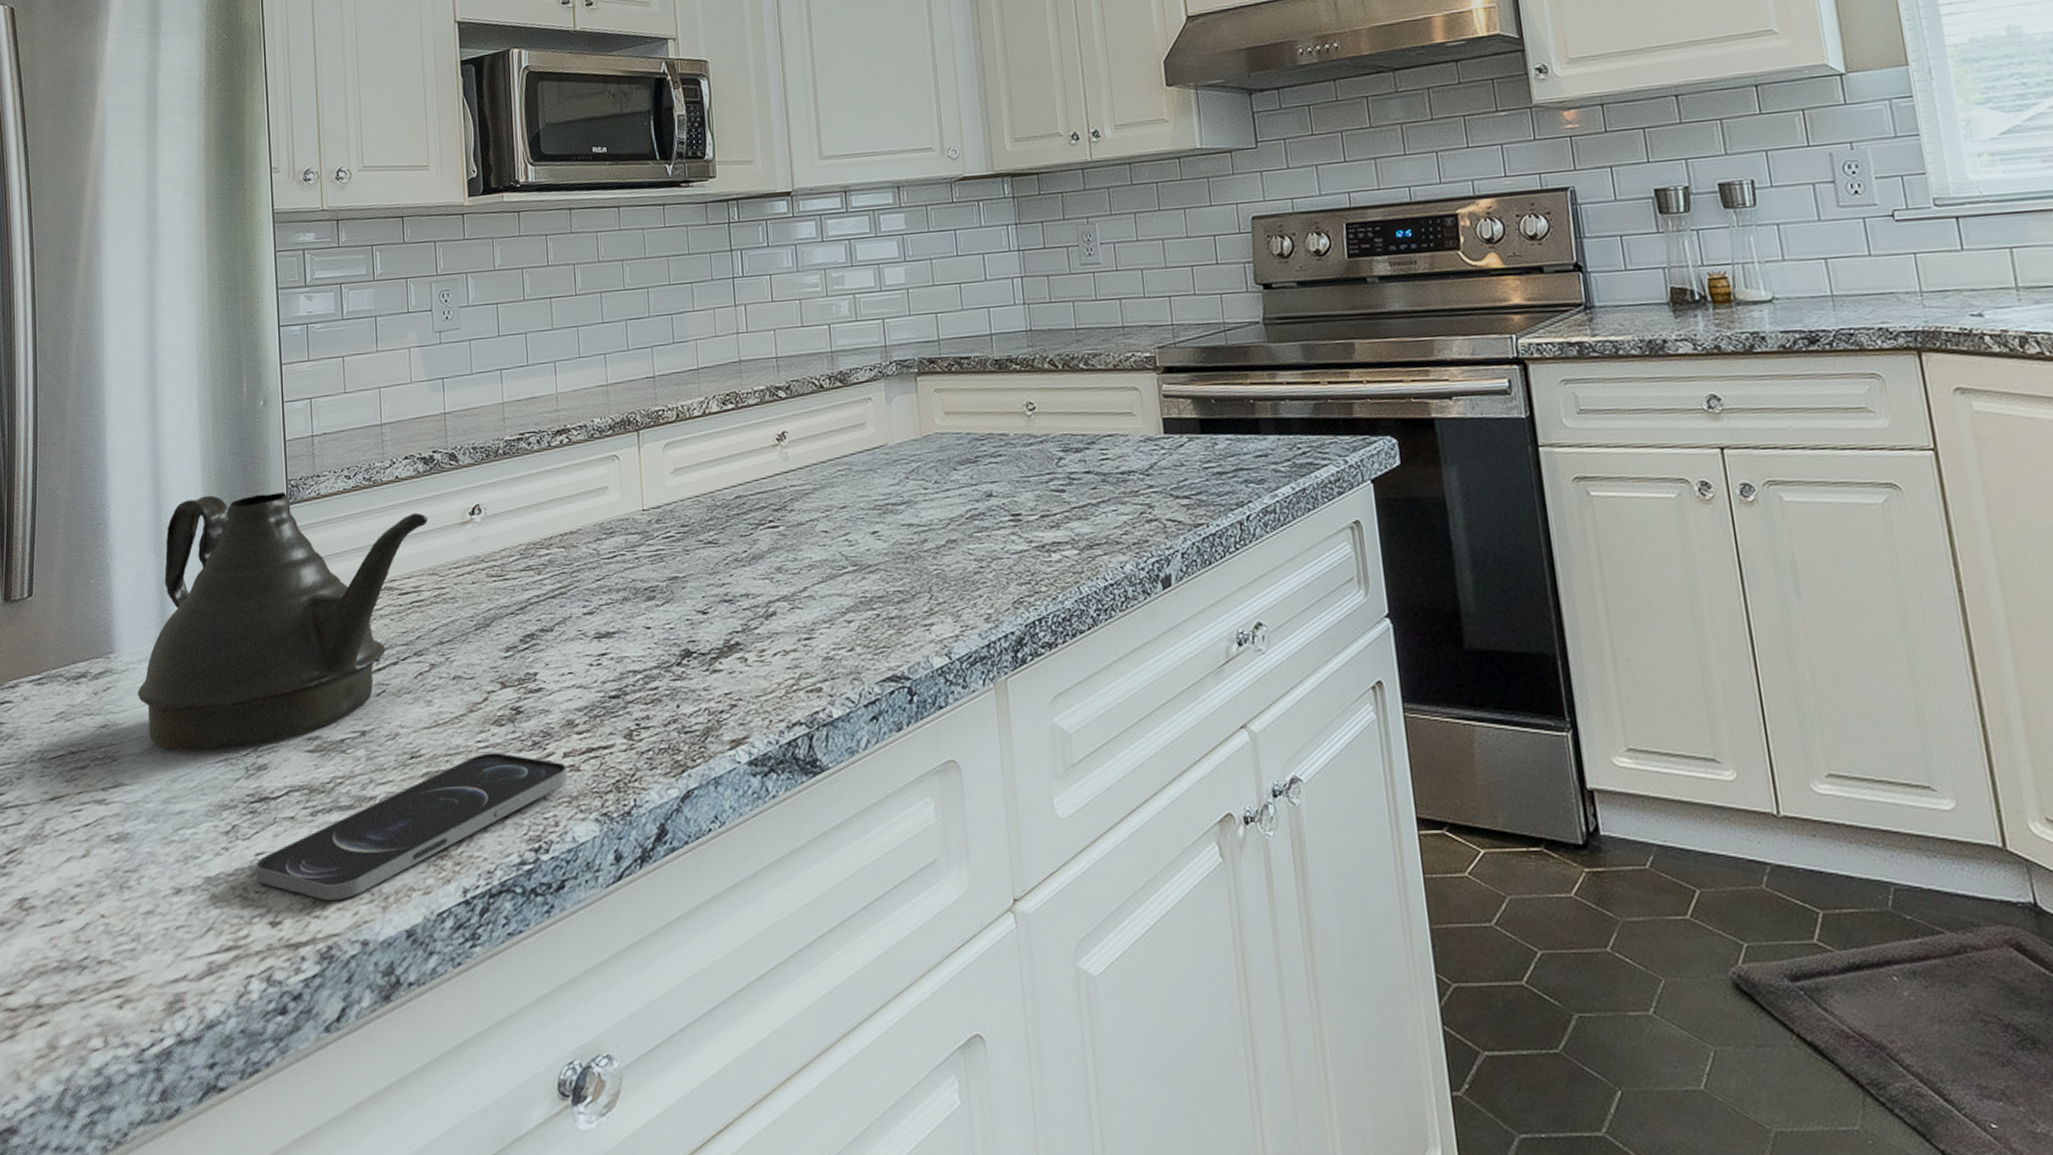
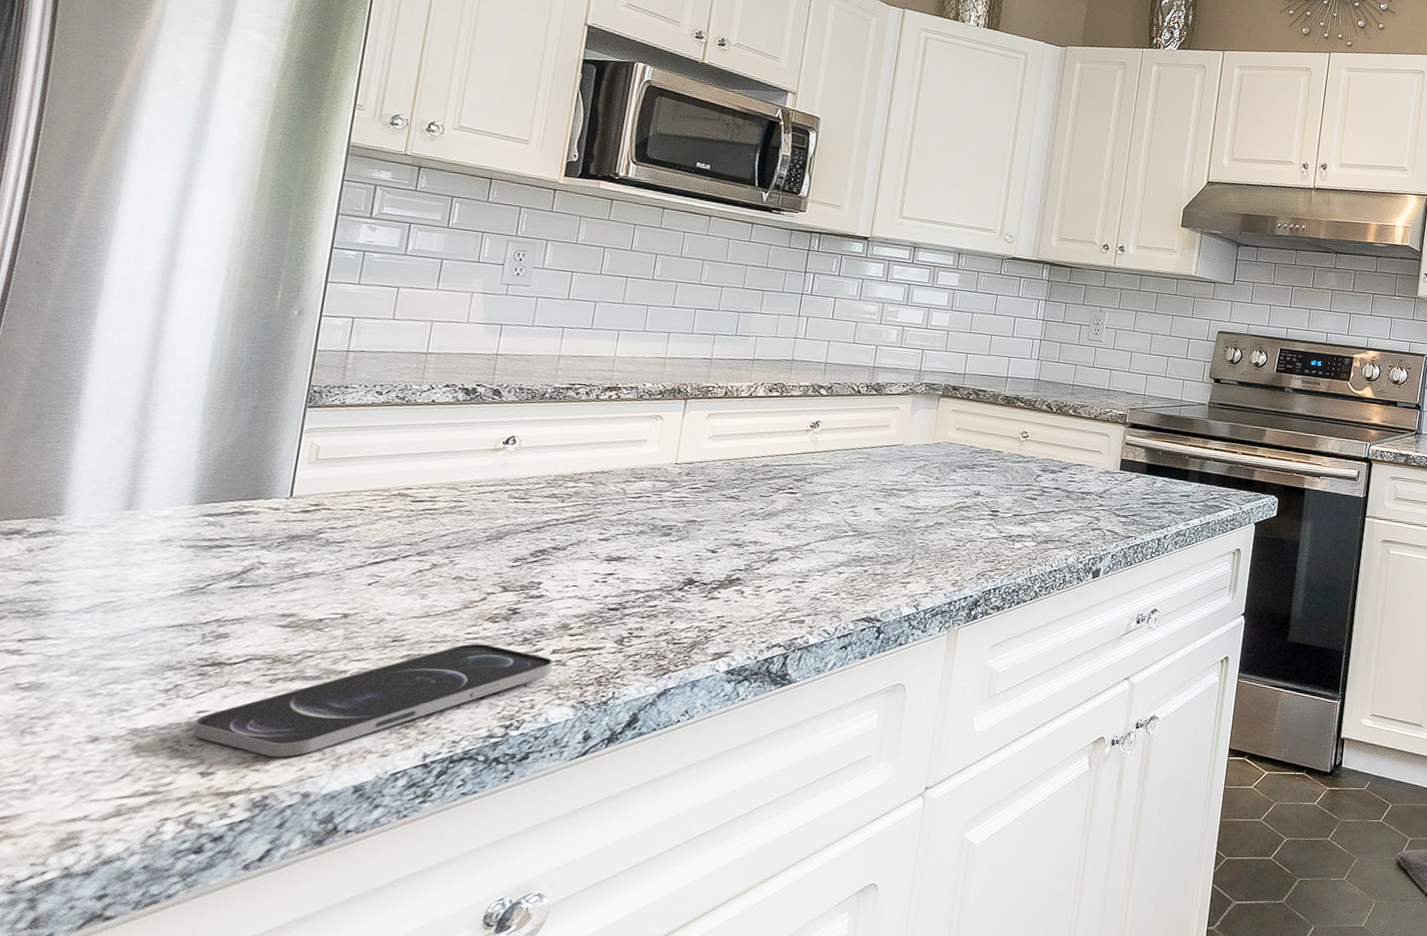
teapot: present [137,492,428,752] -> none [83,385,458,616]

